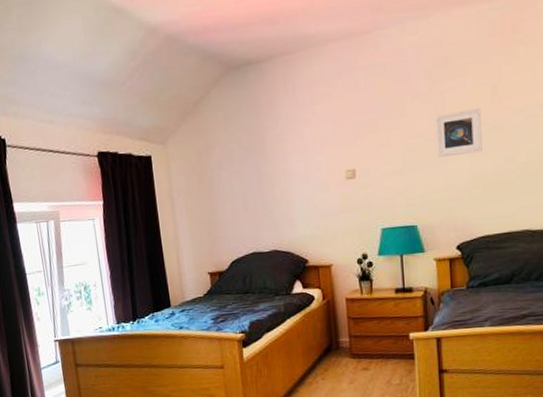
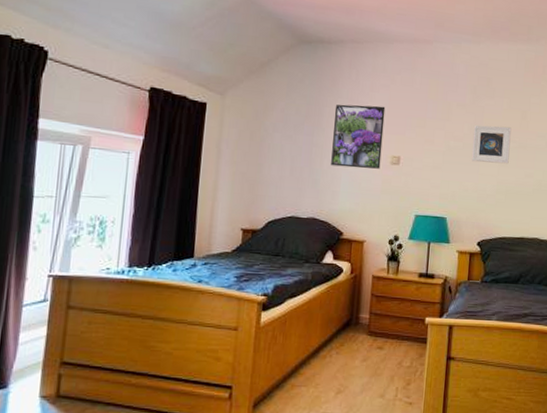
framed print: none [276,118,336,194] -> present [331,104,386,169]

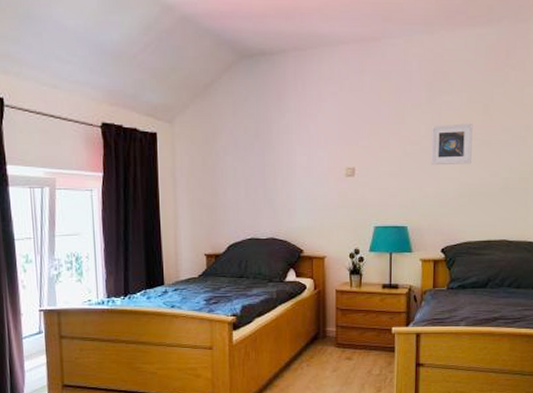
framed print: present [331,104,386,169] -> none [283,116,336,184]

